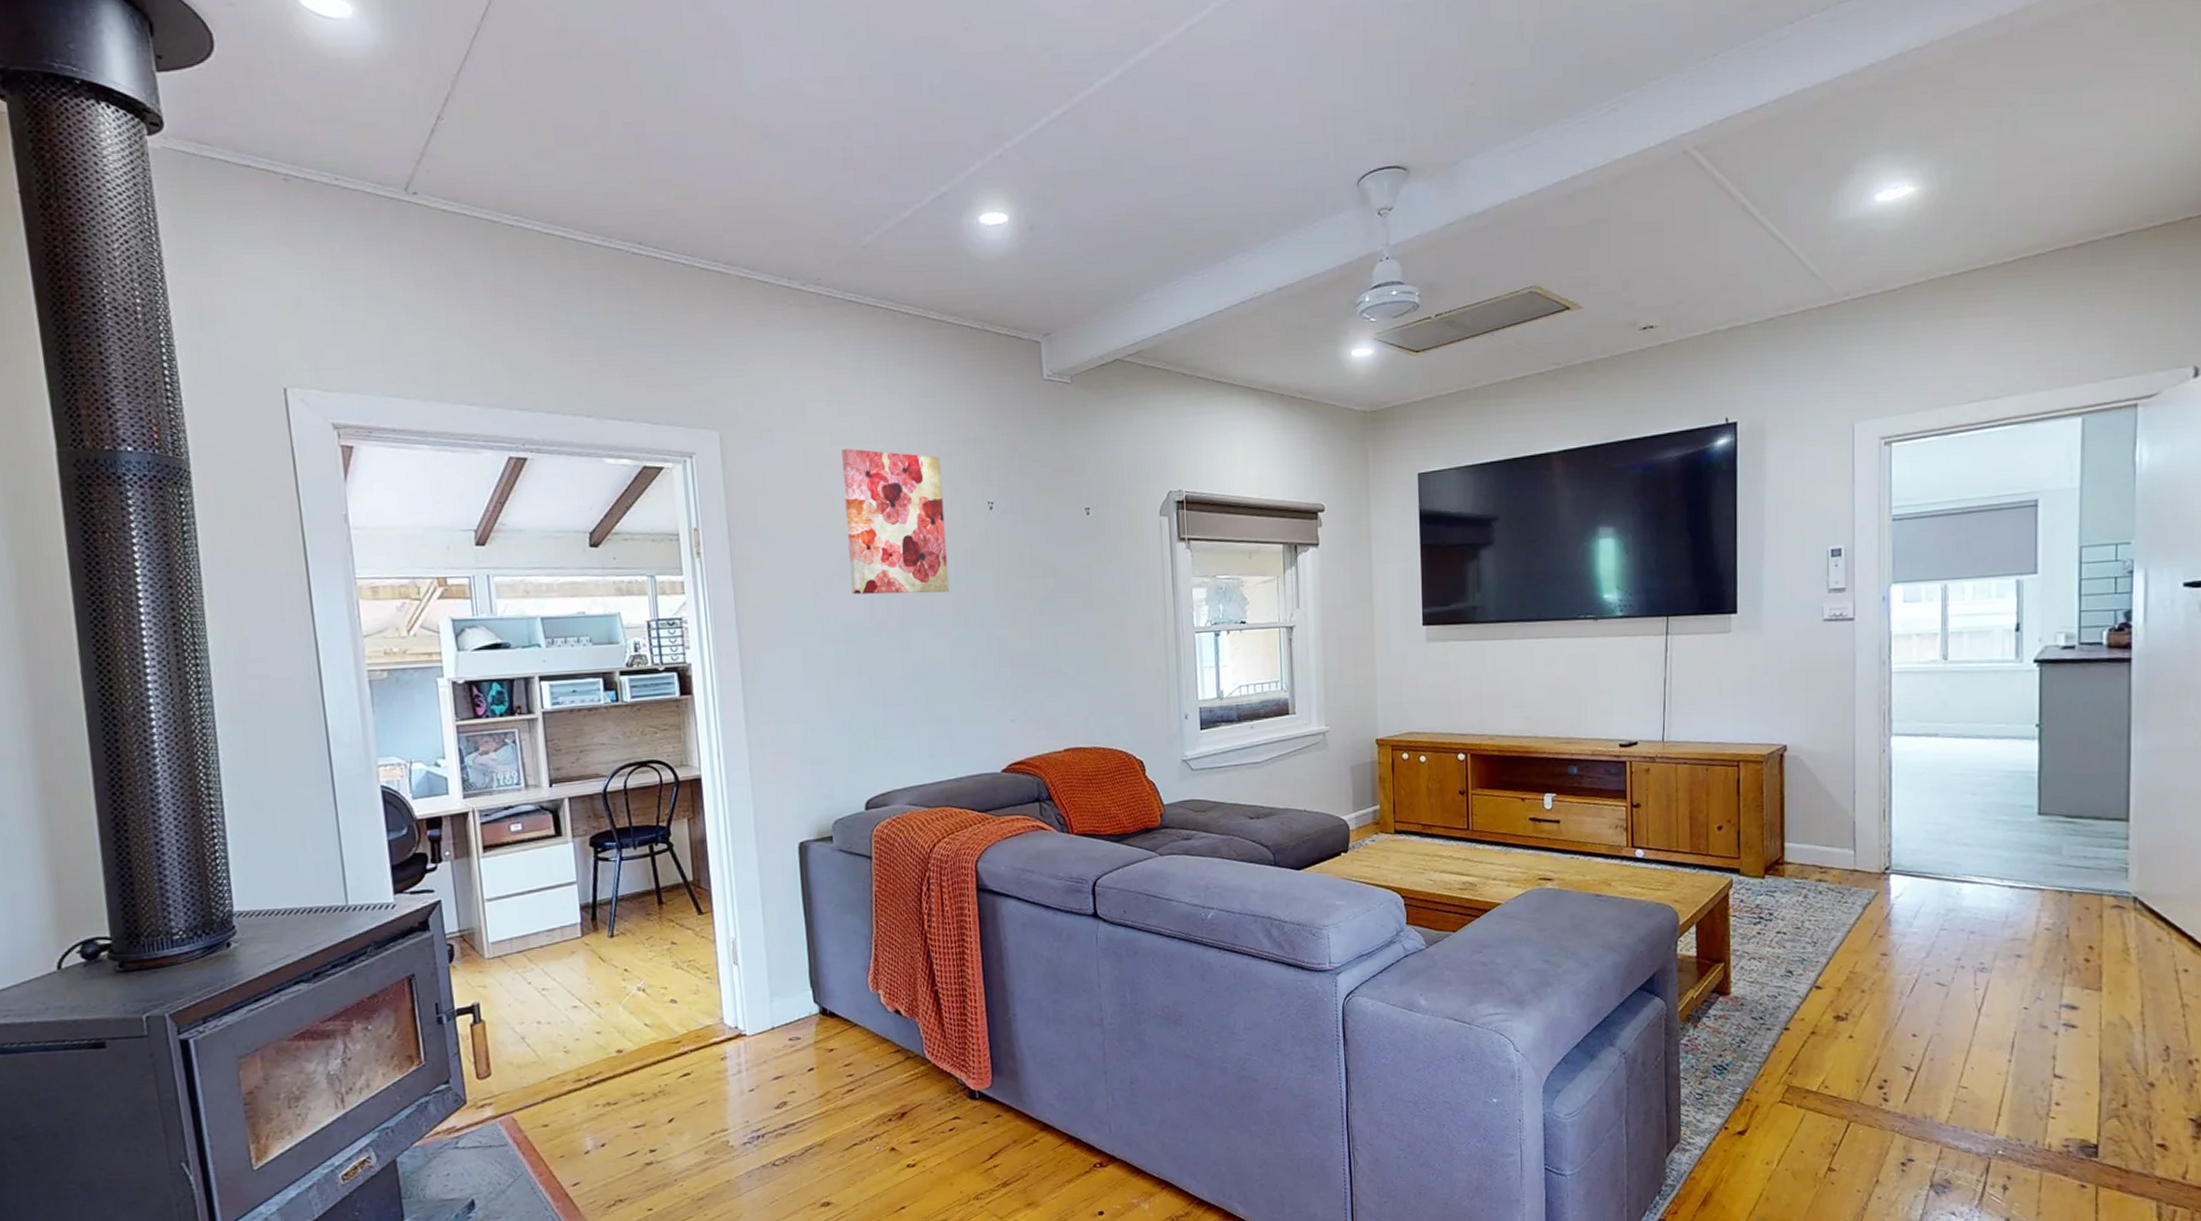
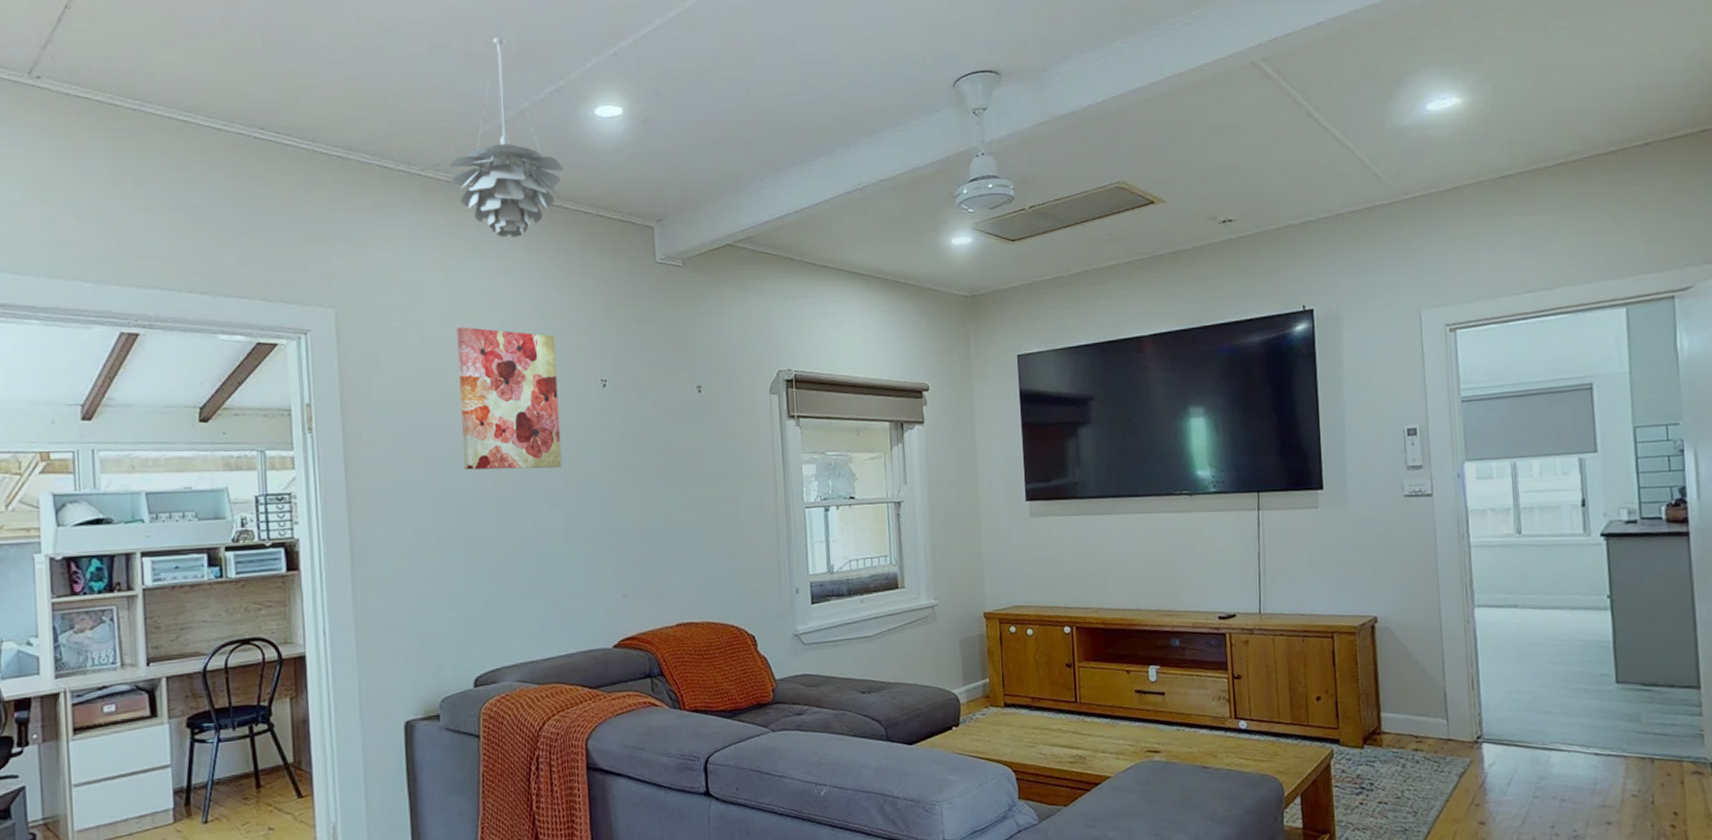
pendant light: none [830,140,948,355] -> present [449,37,564,238]

